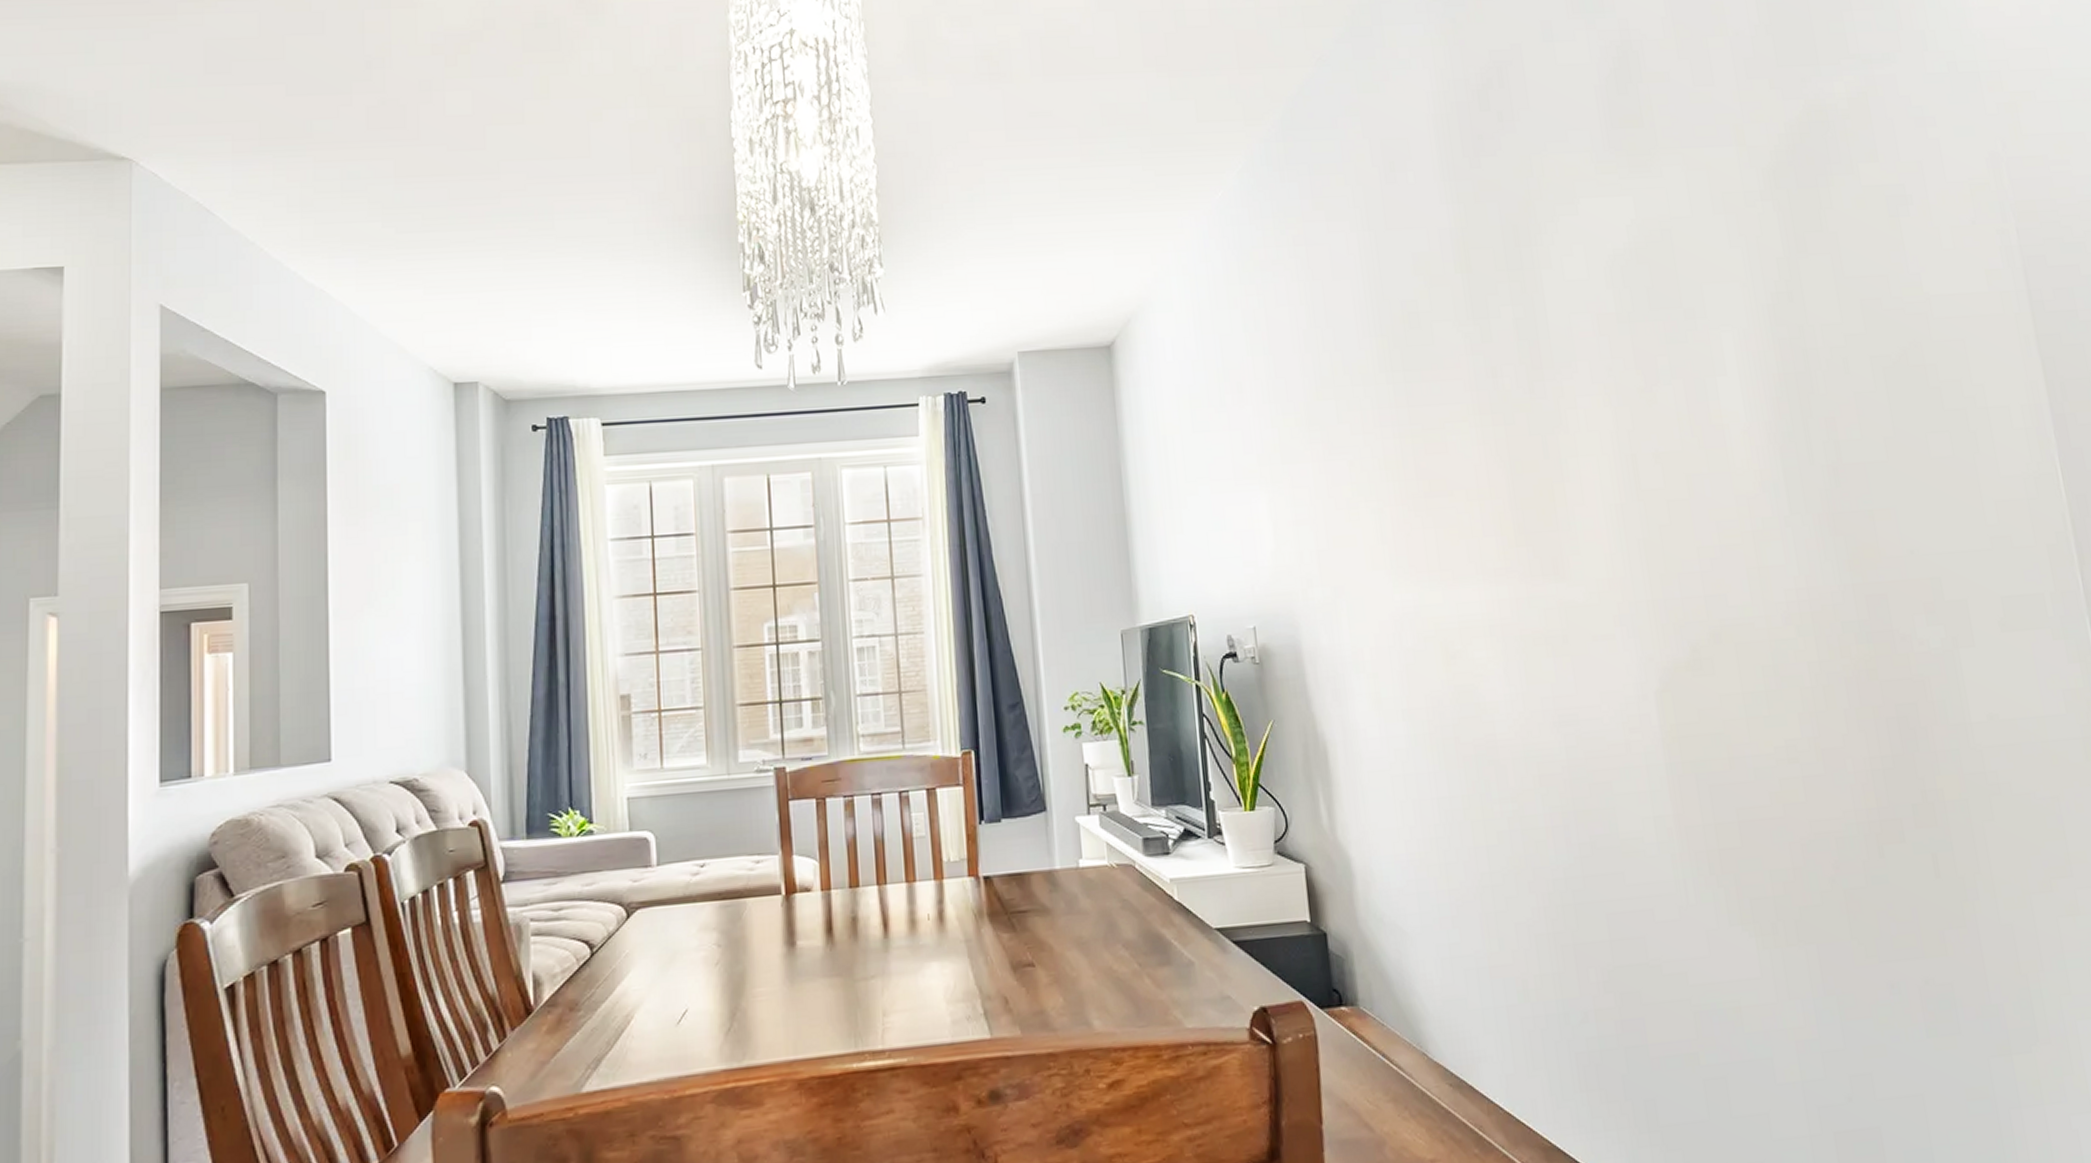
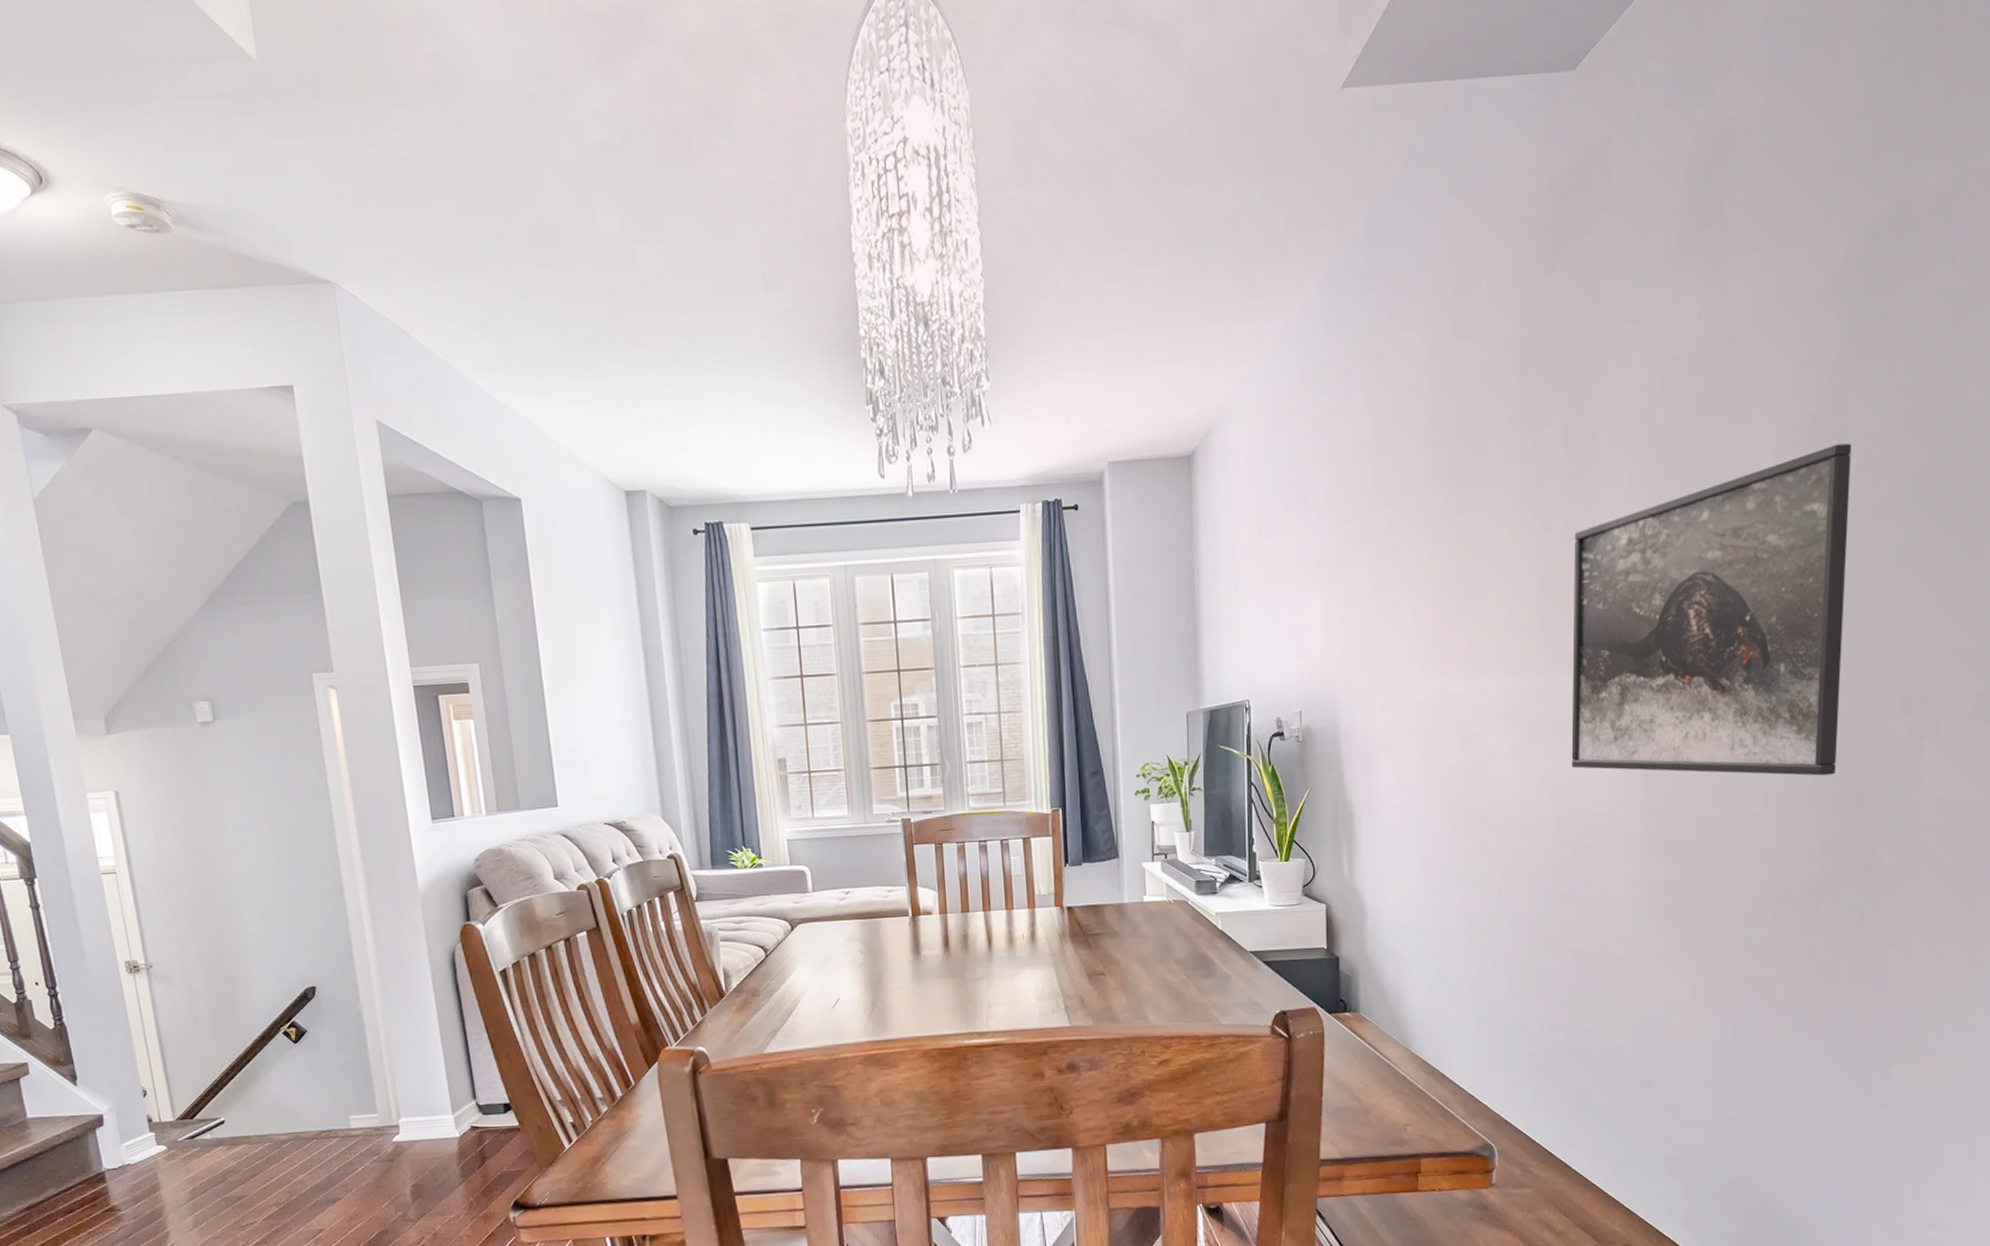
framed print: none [1539,334,1871,694] -> present [1571,443,1852,776]

